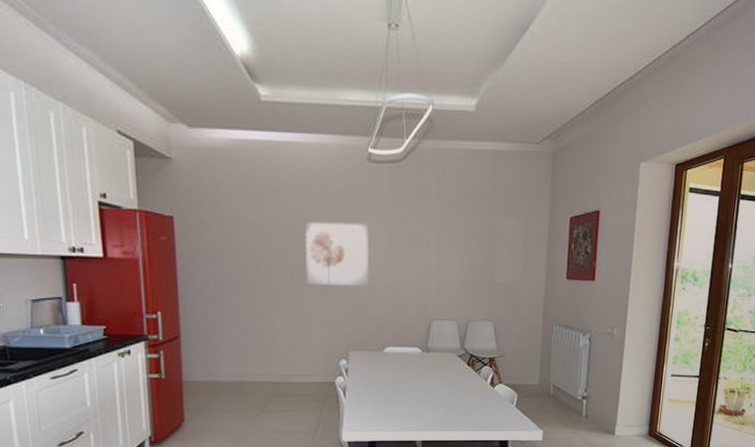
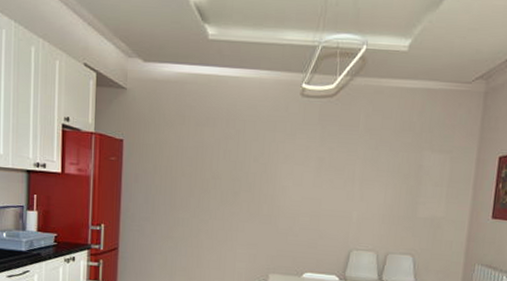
wall art: present [304,221,370,287] -> none [235,149,297,213]

